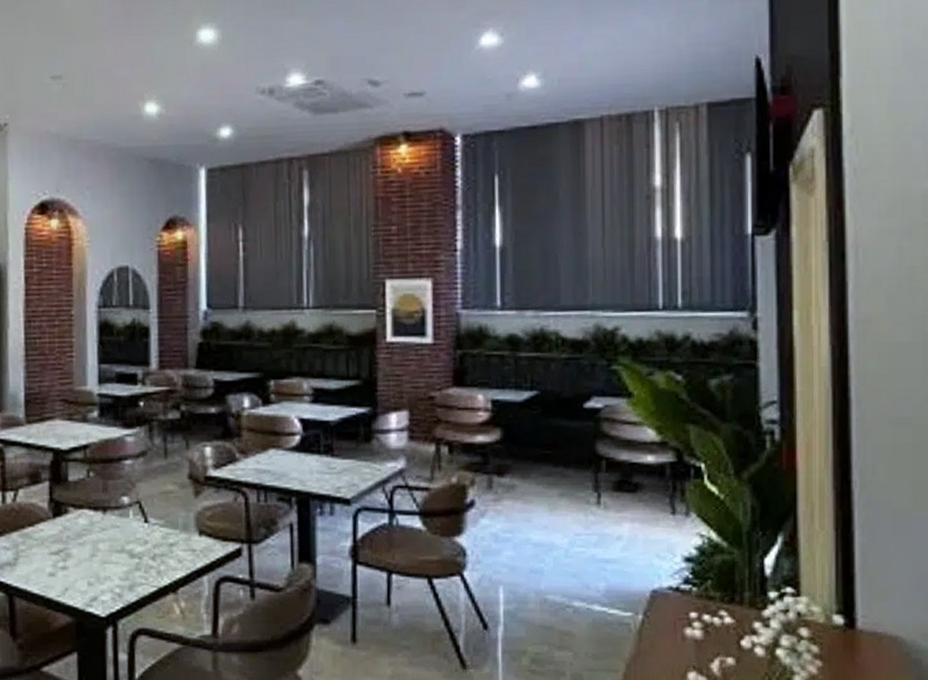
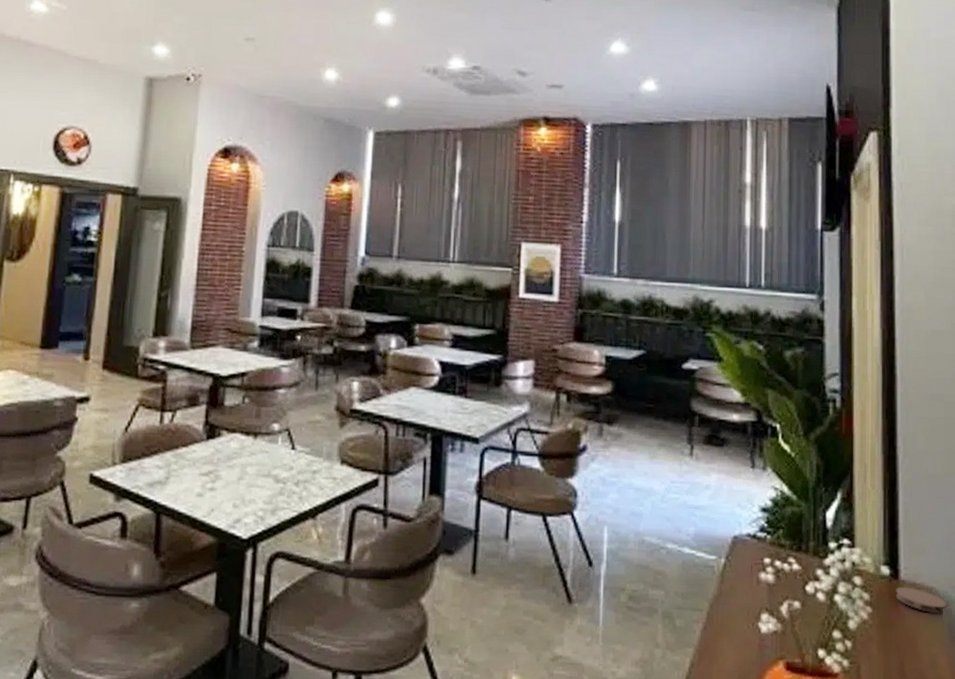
coaster: none [851,637,915,665] -> present [895,586,946,614]

